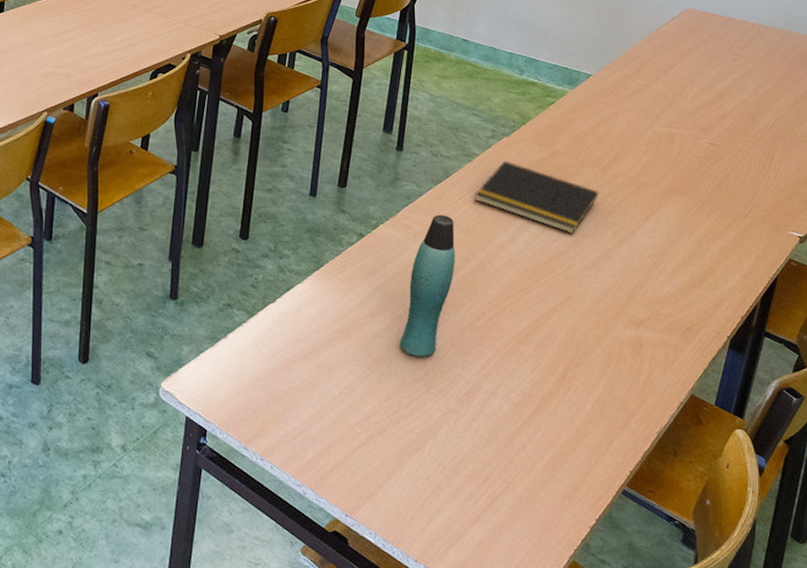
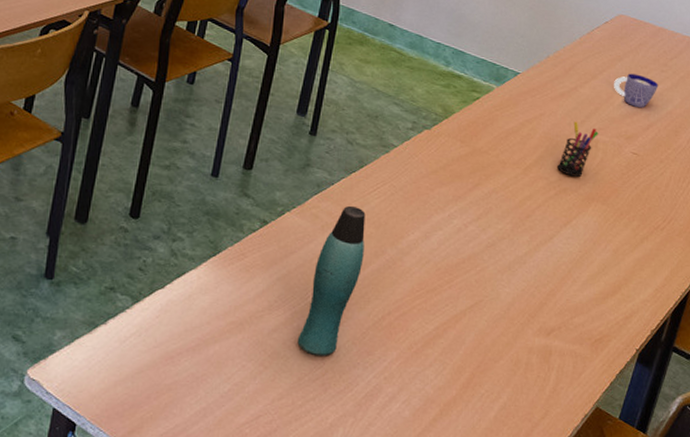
notepad: present [474,160,599,233] -> none [389,154,518,235]
pen holder: none [636,117,674,171] -> present [558,121,598,177]
cup: none [686,65,731,99] -> present [614,73,659,109]

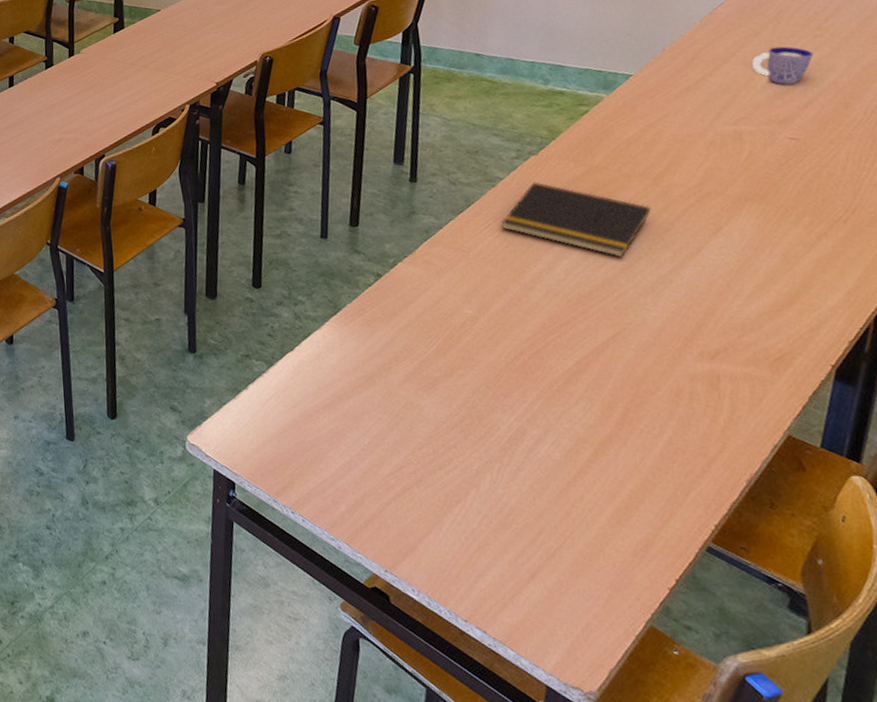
bottle: present [297,205,366,356] -> none [429,246,486,403]
notepad: none [389,154,518,235] -> present [501,181,651,257]
pen holder: present [558,121,598,177] -> none [695,115,742,178]

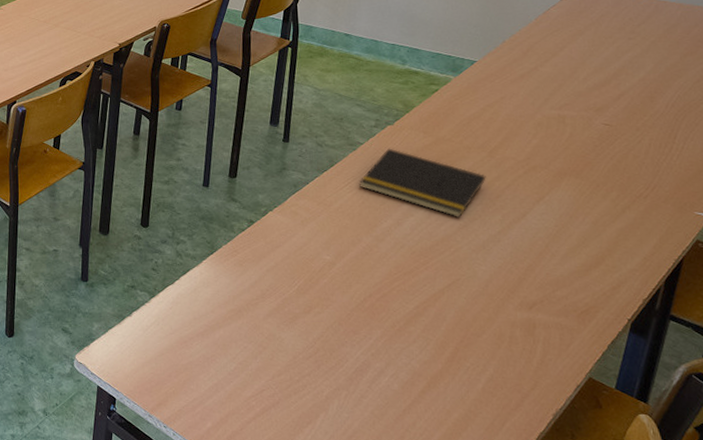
cup: present [752,46,814,86] -> none [577,45,627,79]

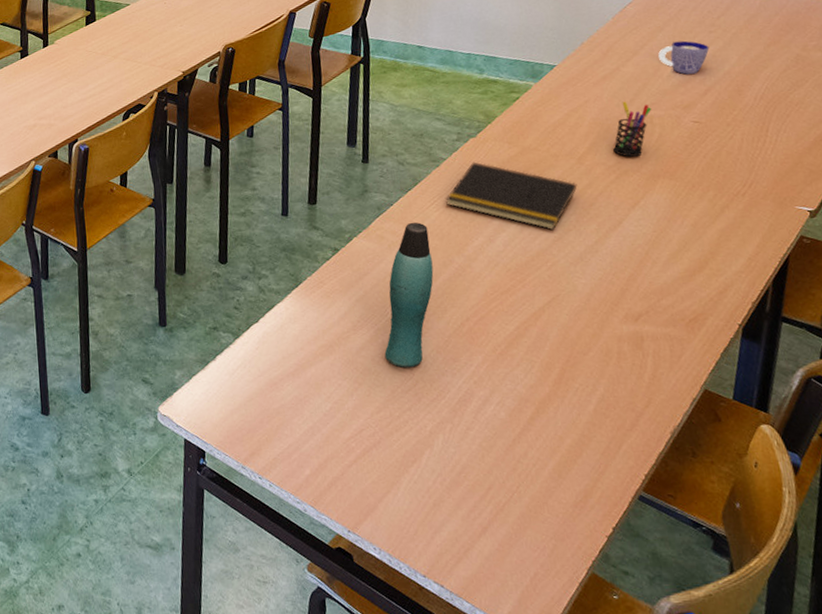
bottle: none [289,201,342,337] -> present [384,222,434,369]
pen holder: none [524,100,565,154] -> present [613,101,652,157]
cup: none [577,45,627,79] -> present [658,40,710,75]

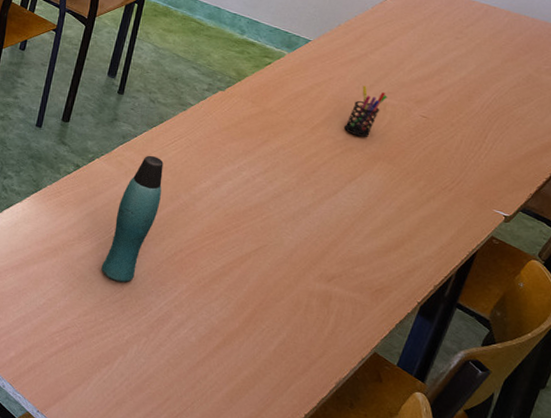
notepad: present [446,161,577,230] -> none [185,112,305,187]
cup: present [658,40,710,75] -> none [405,40,453,74]

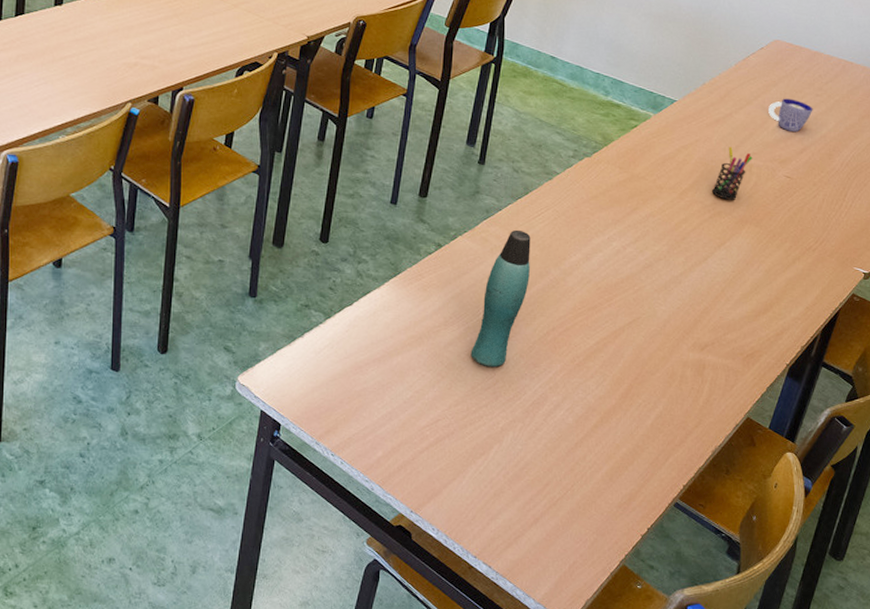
cup: none [405,40,453,74] -> present [768,98,813,133]

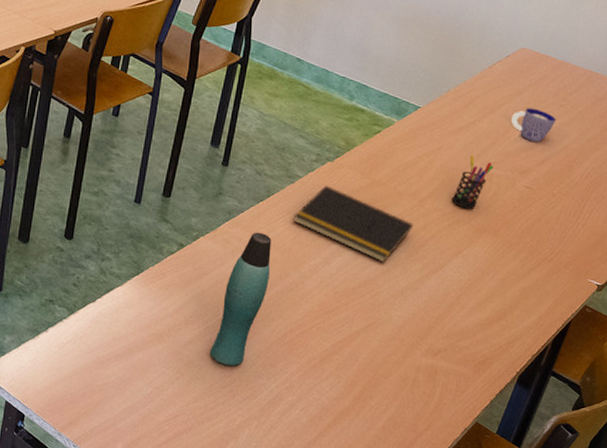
notepad: none [552,180,674,256] -> present [293,185,414,262]

